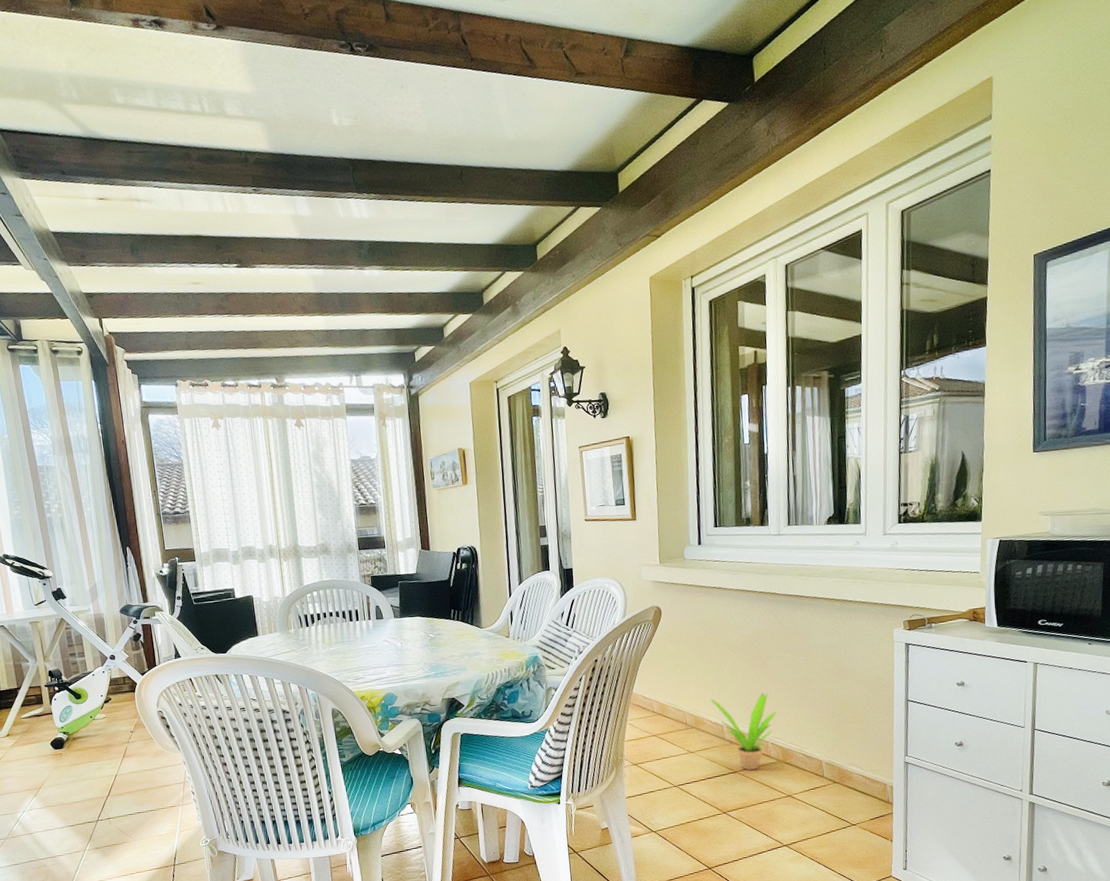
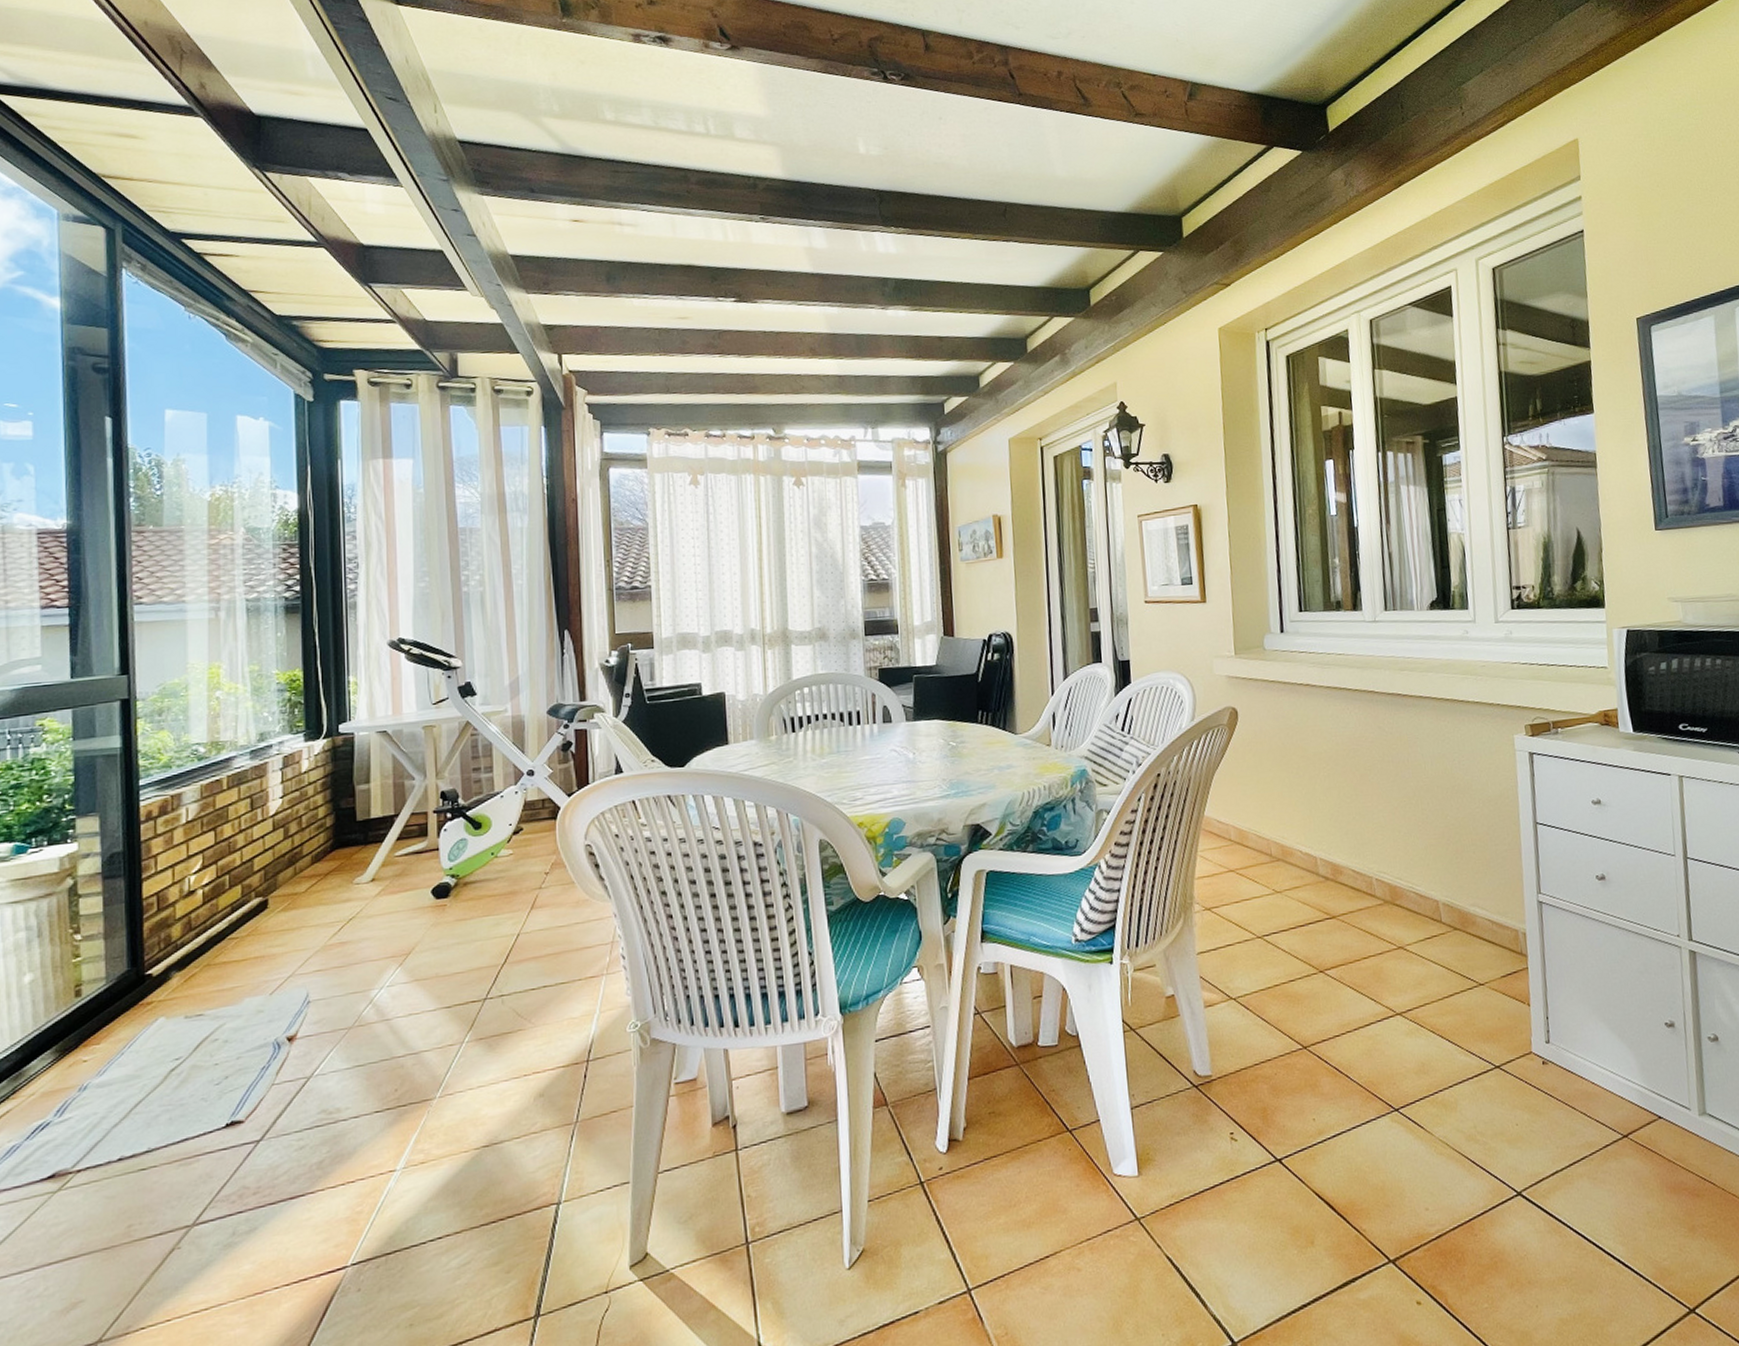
potted plant: present [710,692,777,771] -> none [1299,814,1381,916]

